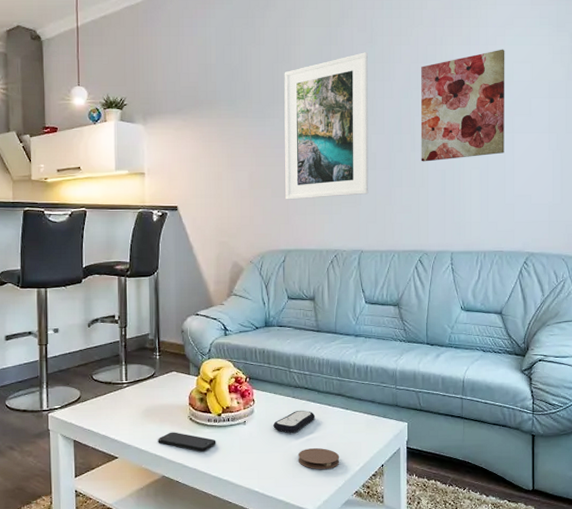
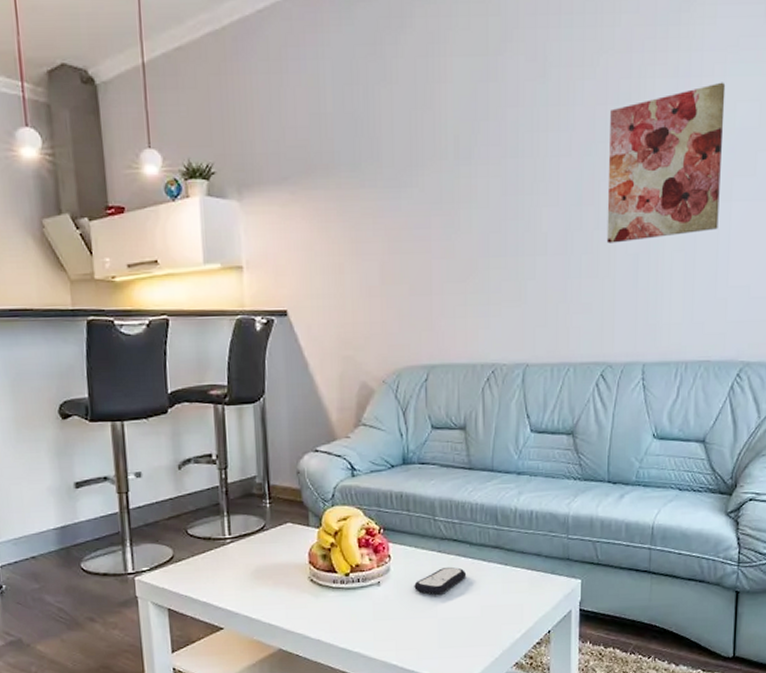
smartphone: present [158,432,216,452] -> none [271,596,344,620]
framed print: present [284,52,369,200] -> none [425,91,538,299]
coaster: present [297,447,340,470] -> none [444,611,497,638]

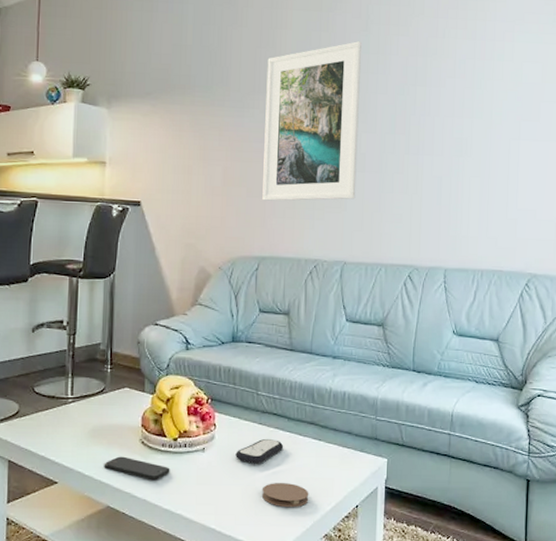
smartphone: none [271,596,344,620] -> present [104,456,170,481]
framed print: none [425,91,538,299] -> present [262,41,361,201]
coaster: none [444,611,497,638] -> present [261,482,309,508]
wall art: present [606,82,726,244] -> none [415,46,514,167]

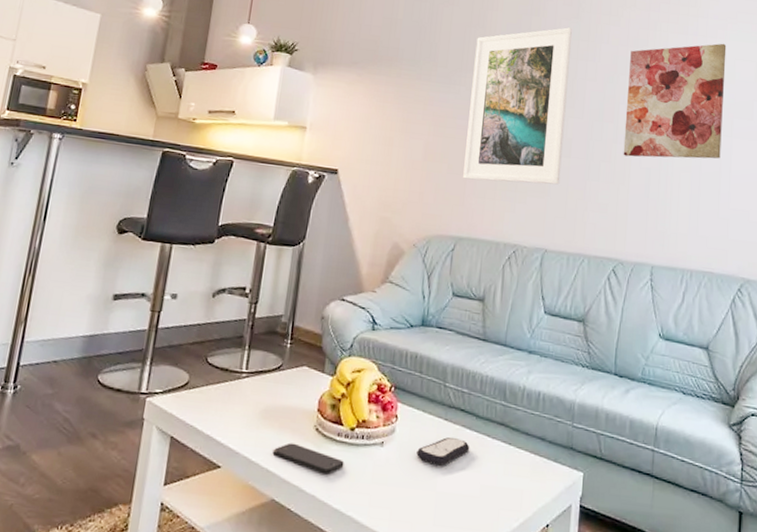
coaster: present [261,482,309,508] -> none [442,489,495,521]
wall art: none [415,46,514,167] -> present [623,43,727,159]

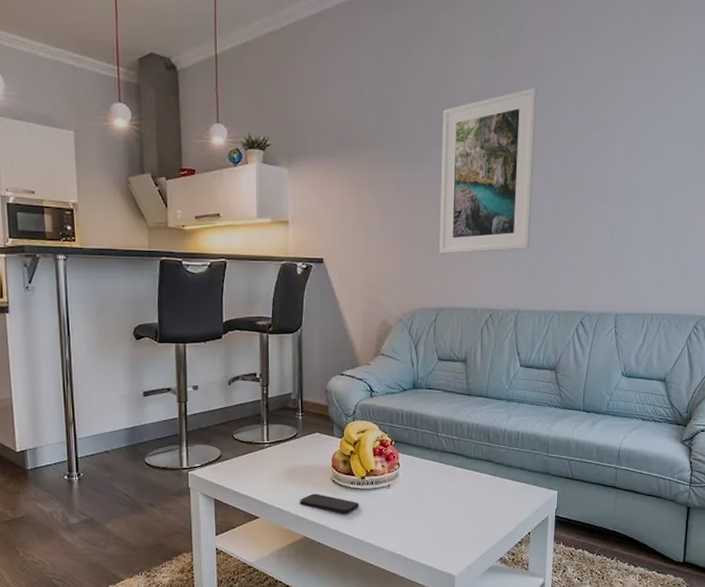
remote control: present [416,437,470,466] -> none [418,475,462,498]
wall art: present [623,43,727,159] -> none [589,85,692,214]

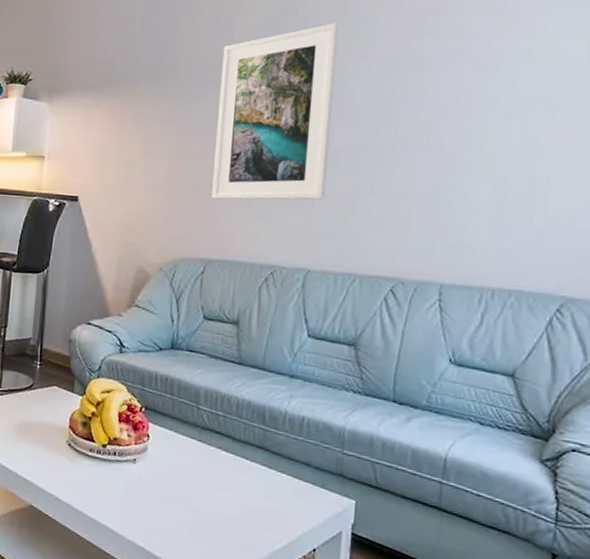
smartphone: present [299,493,359,514] -> none [28,455,98,487]

